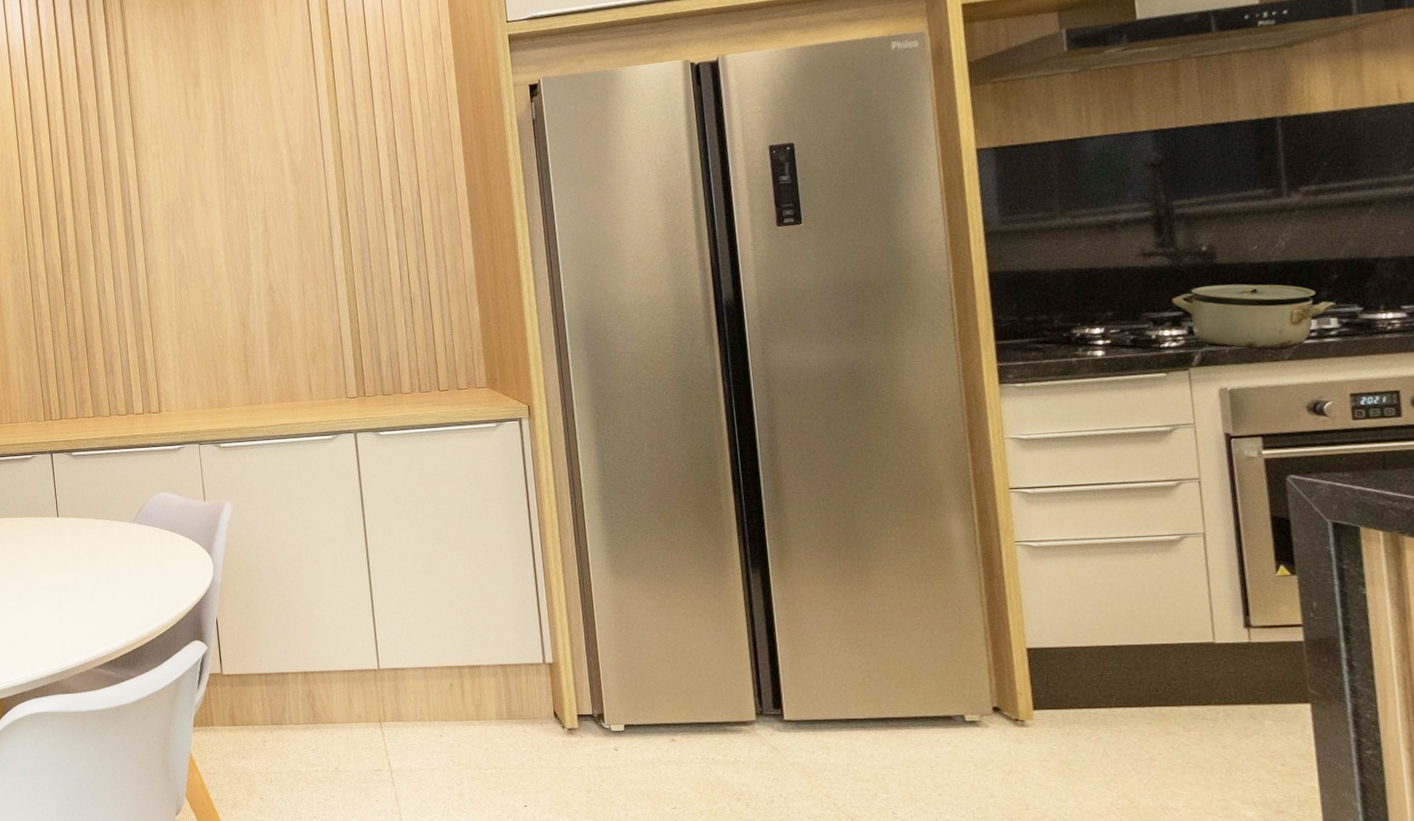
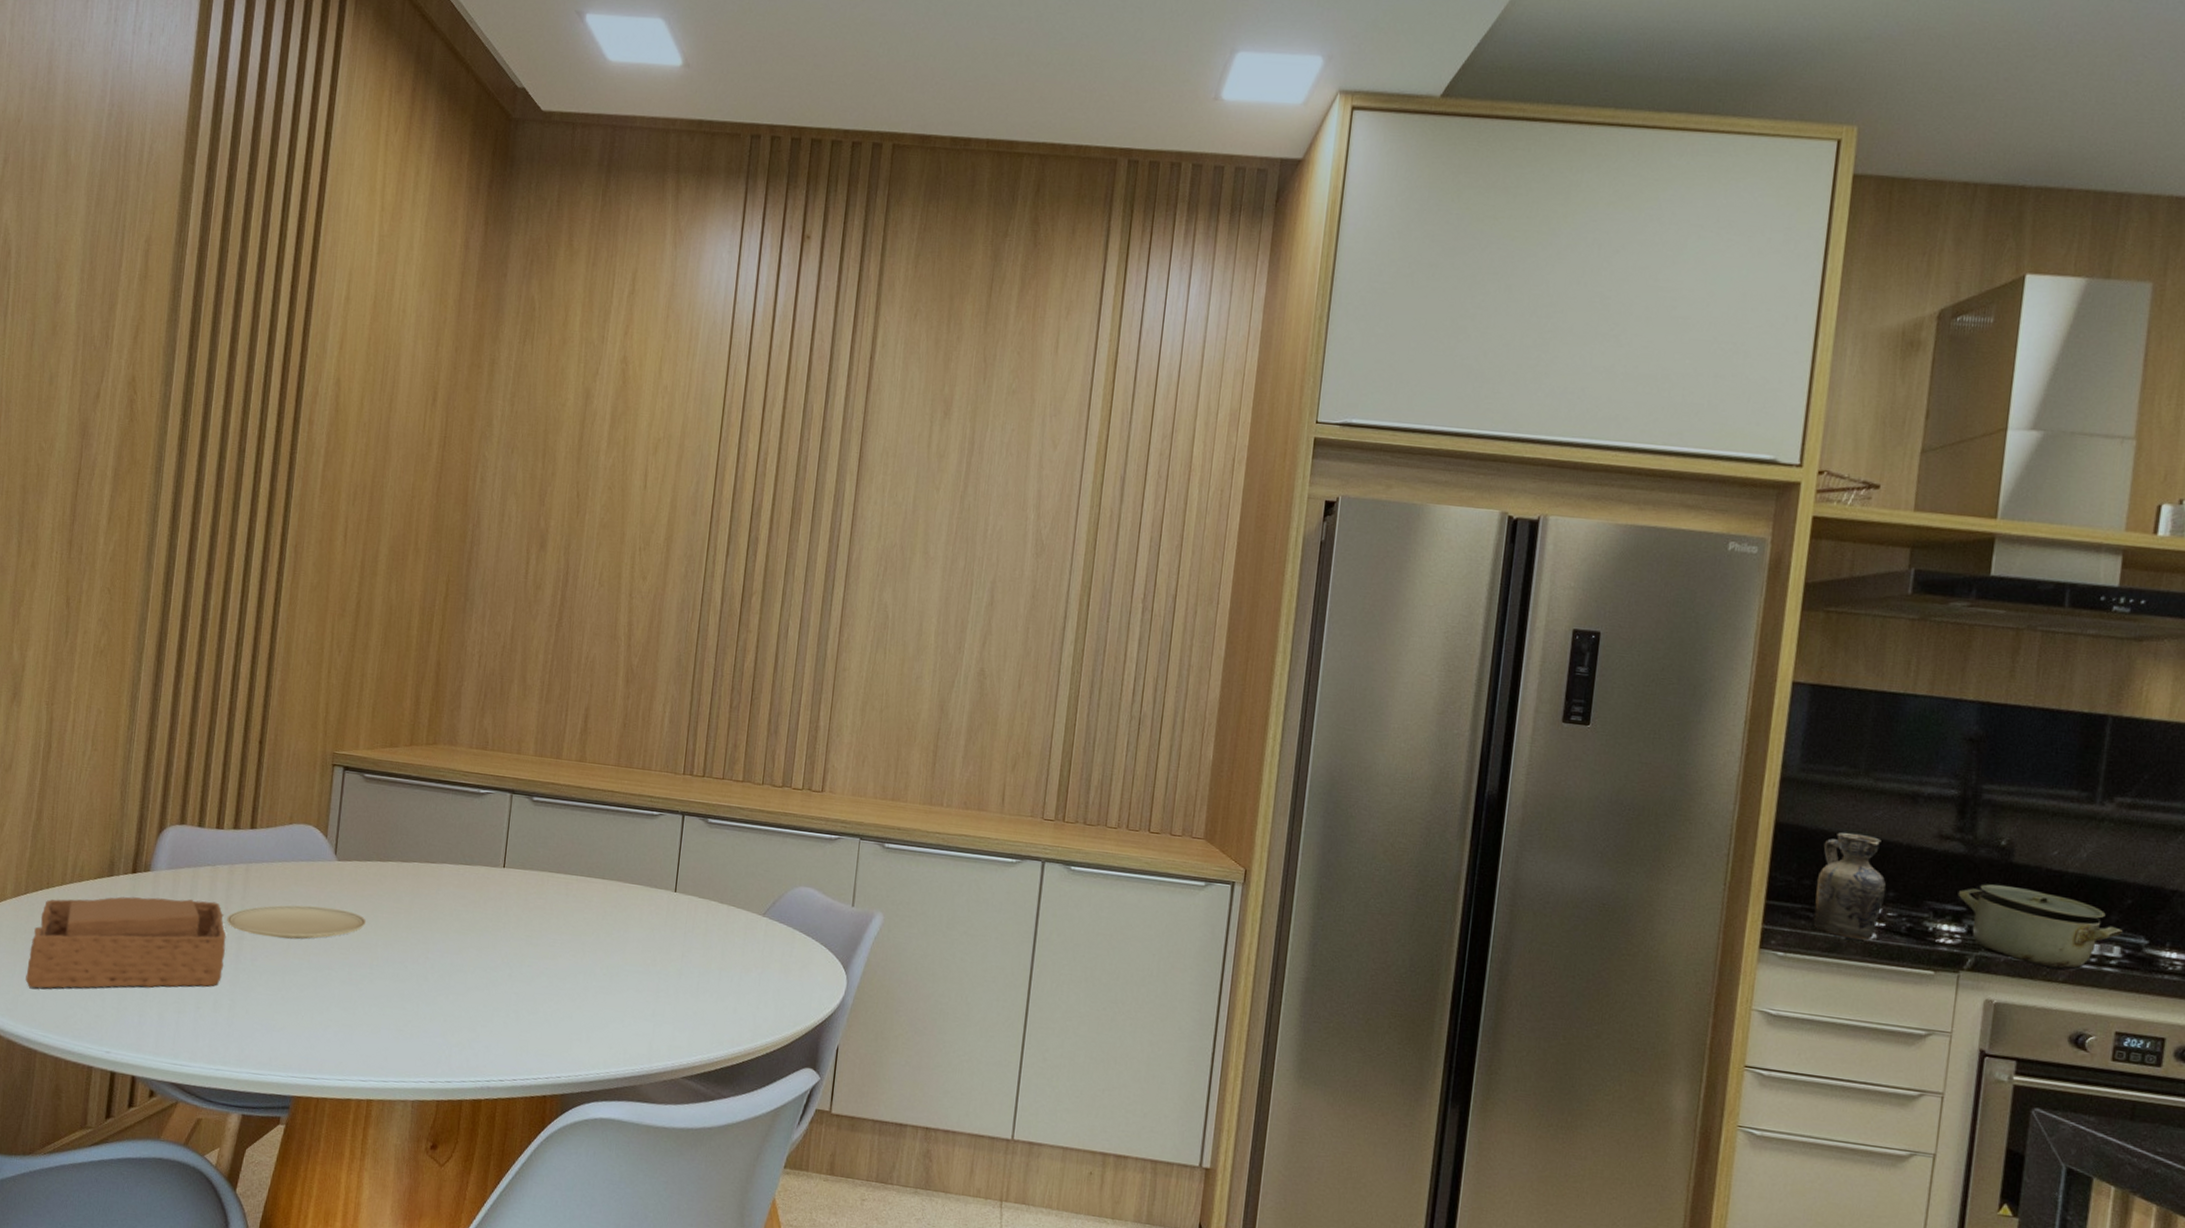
ceramic jug: none [1037,267,1105,360] -> present [1813,832,1887,940]

